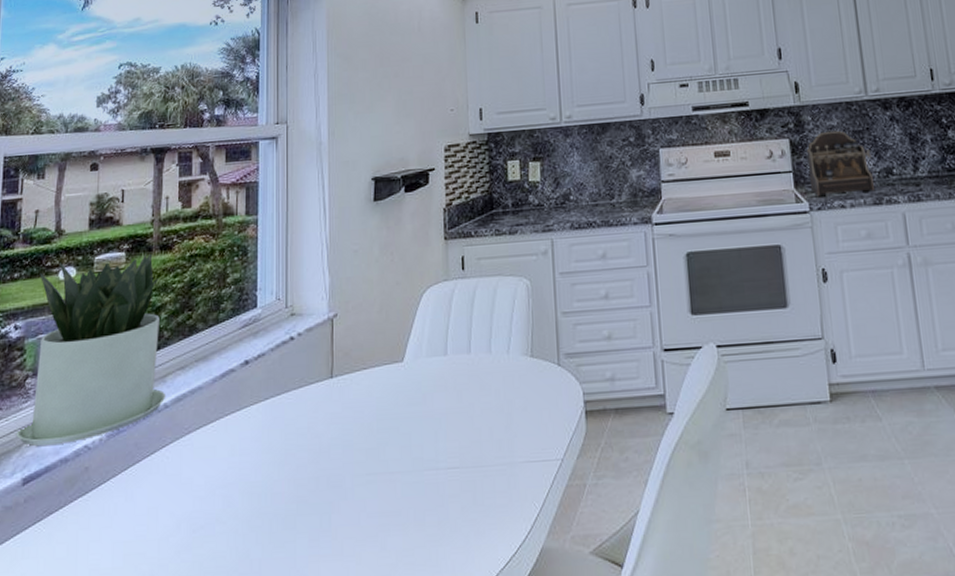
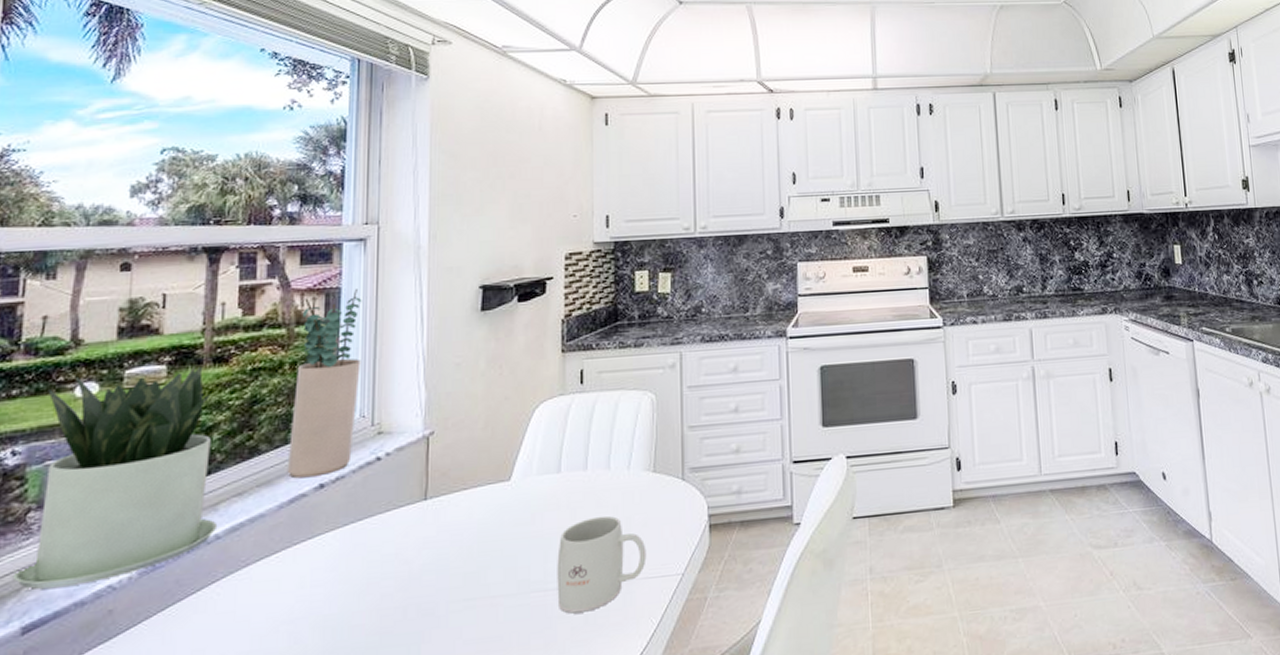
vase: none [219,183,276,355] -> present [286,289,362,479]
mug: none [446,398,528,493] -> present [557,515,647,614]
spice rack: present [806,130,874,197] -> none [943,249,1005,313]

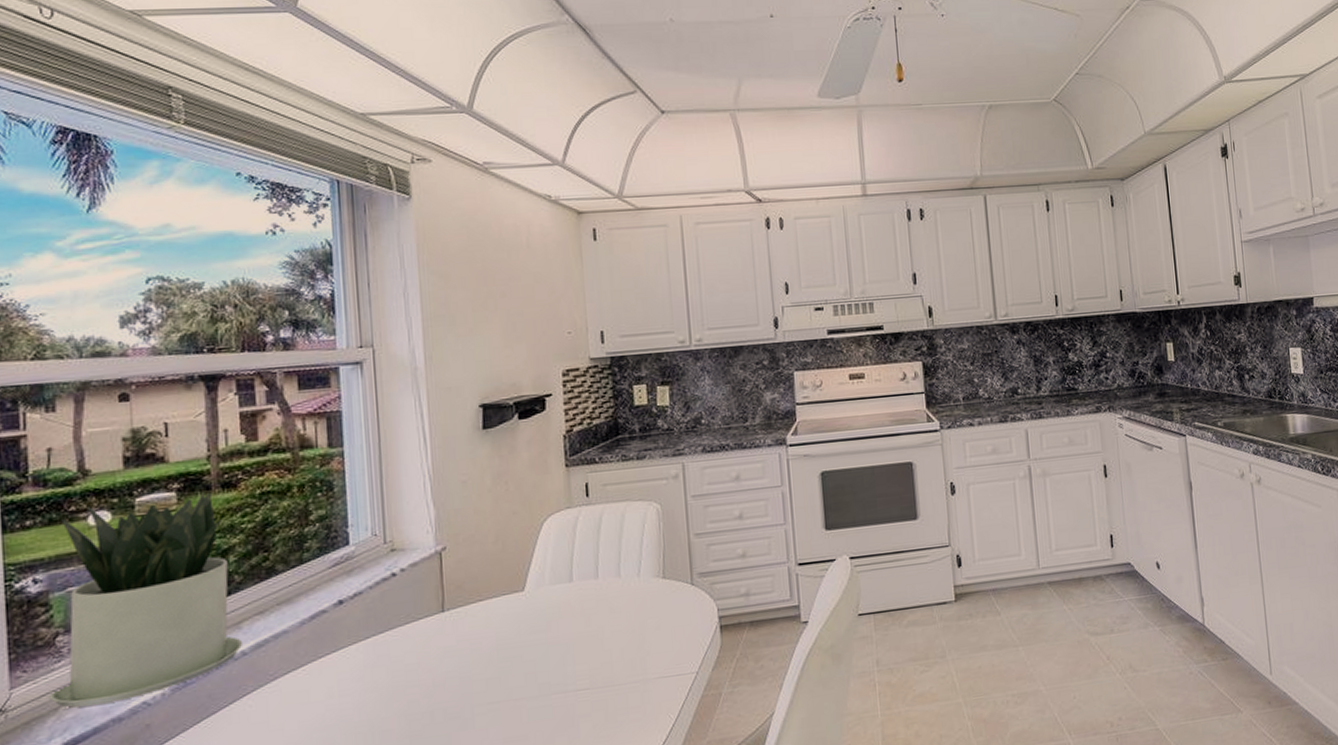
vase: present [286,289,362,479] -> none [304,412,369,596]
mug: present [557,515,647,614] -> none [575,620,661,713]

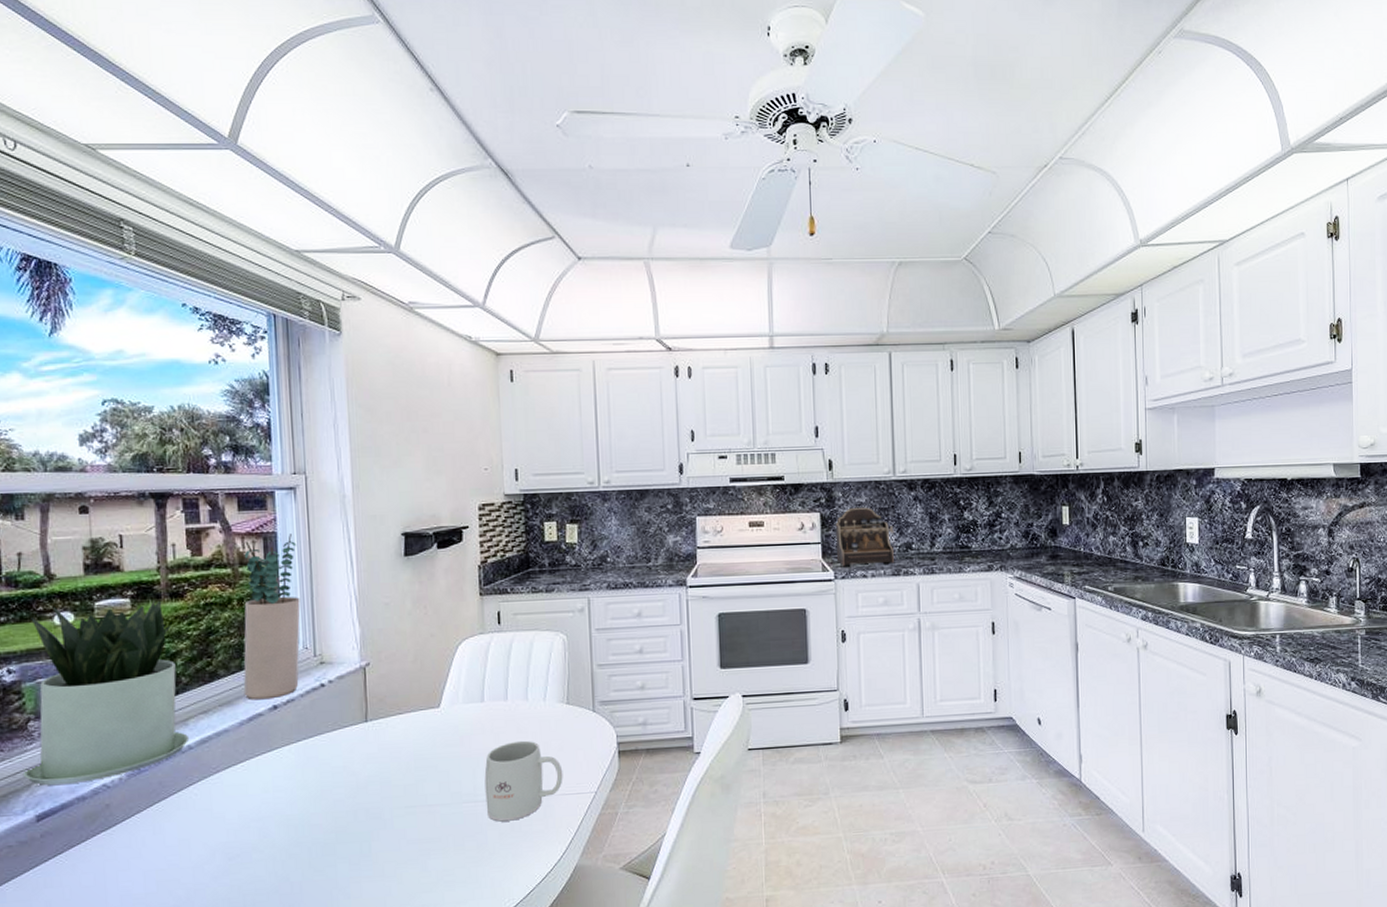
vase: none [304,412,369,596] -> present [243,534,301,700]
mug: none [575,620,661,713] -> present [484,740,563,822]
spice rack: none [938,353,1000,416] -> present [835,507,894,567]

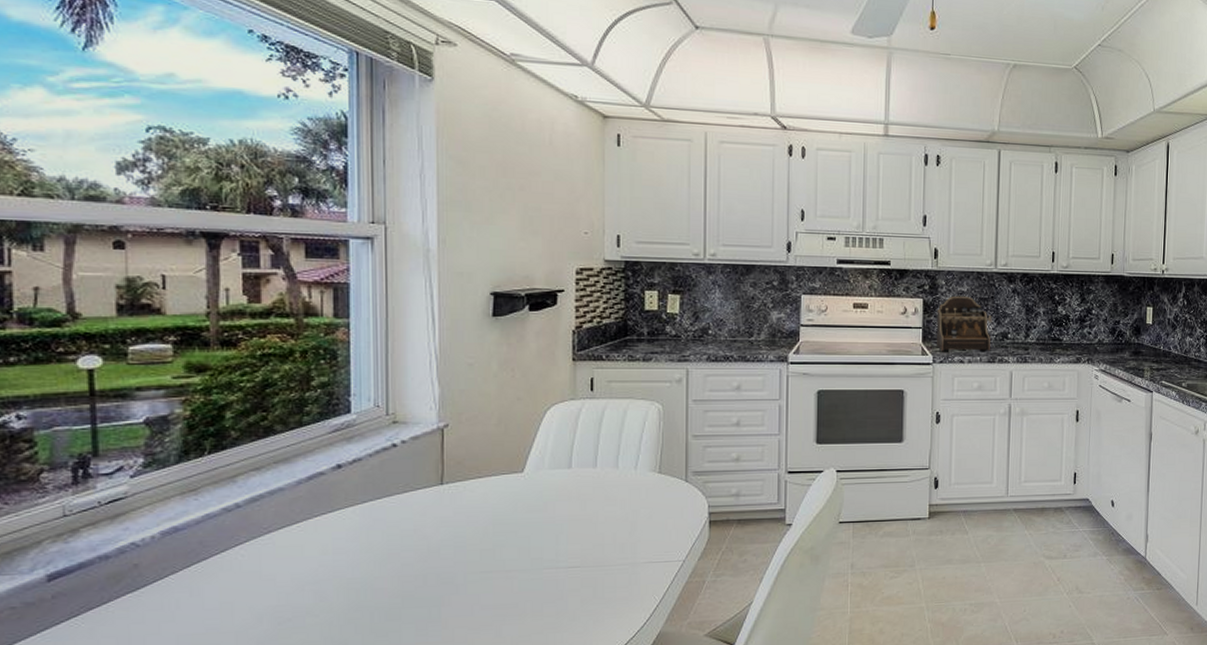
planter: present [23,599,190,786] -> none [32,346,238,543]
vase: present [243,534,301,700] -> none [303,286,373,458]
mug: present [484,740,563,822] -> none [568,508,651,588]

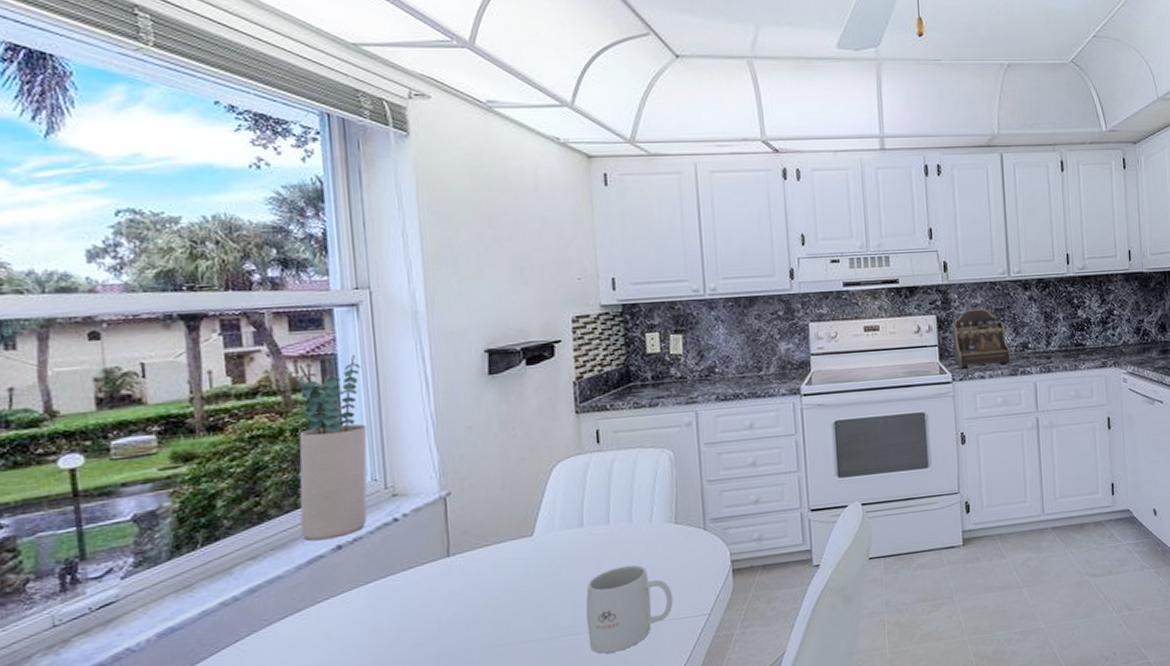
vase: none [303,286,373,458] -> present [297,355,368,541]
mug: none [568,508,651,588] -> present [585,565,673,654]

